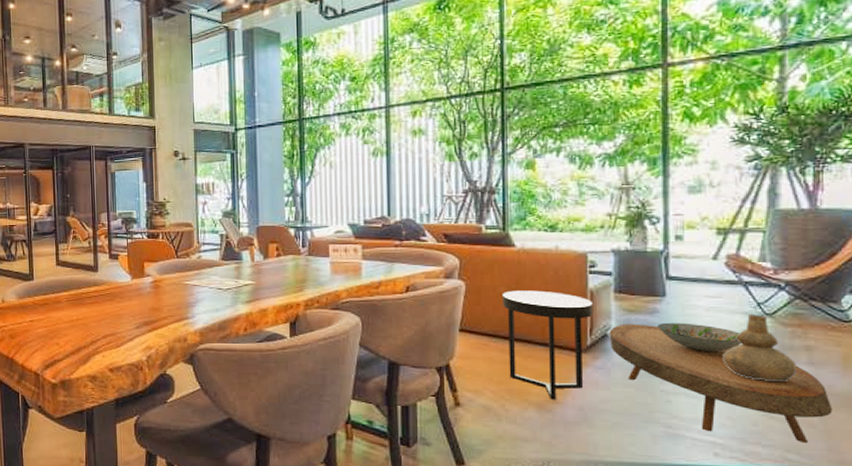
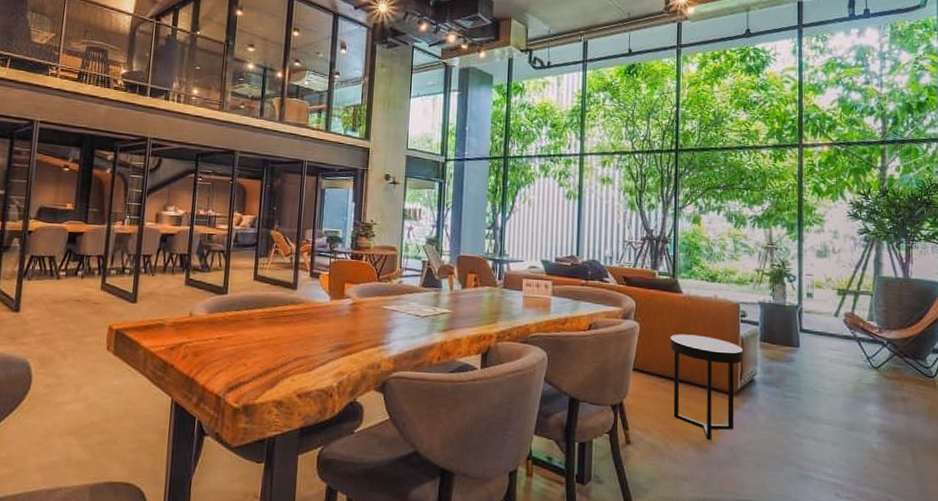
coffee table: present [609,323,833,444] -> none [755,370,922,486]
decorative bowl: present [658,322,742,353] -> none [793,371,856,400]
vase: present [723,315,798,383] -> none [842,367,897,429]

